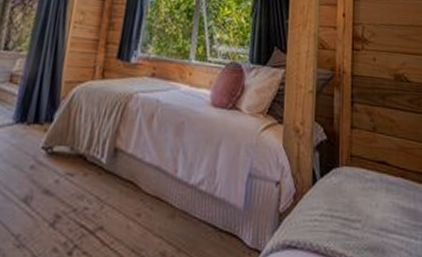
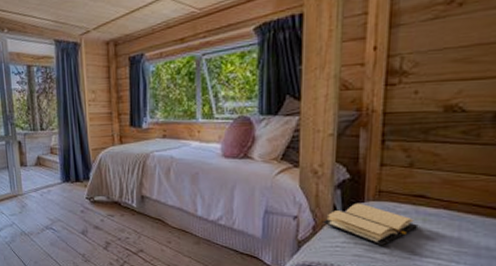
book: none [302,167,384,220] -> present [321,202,419,246]

